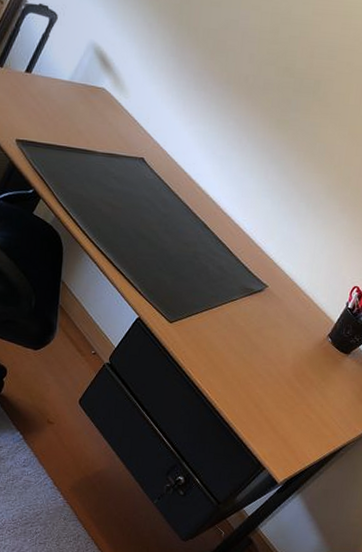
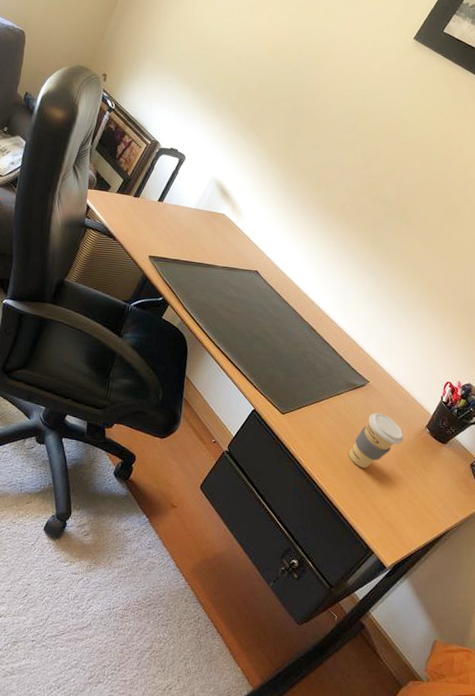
coffee cup: none [241,320,303,381] -> present [348,412,404,469]

